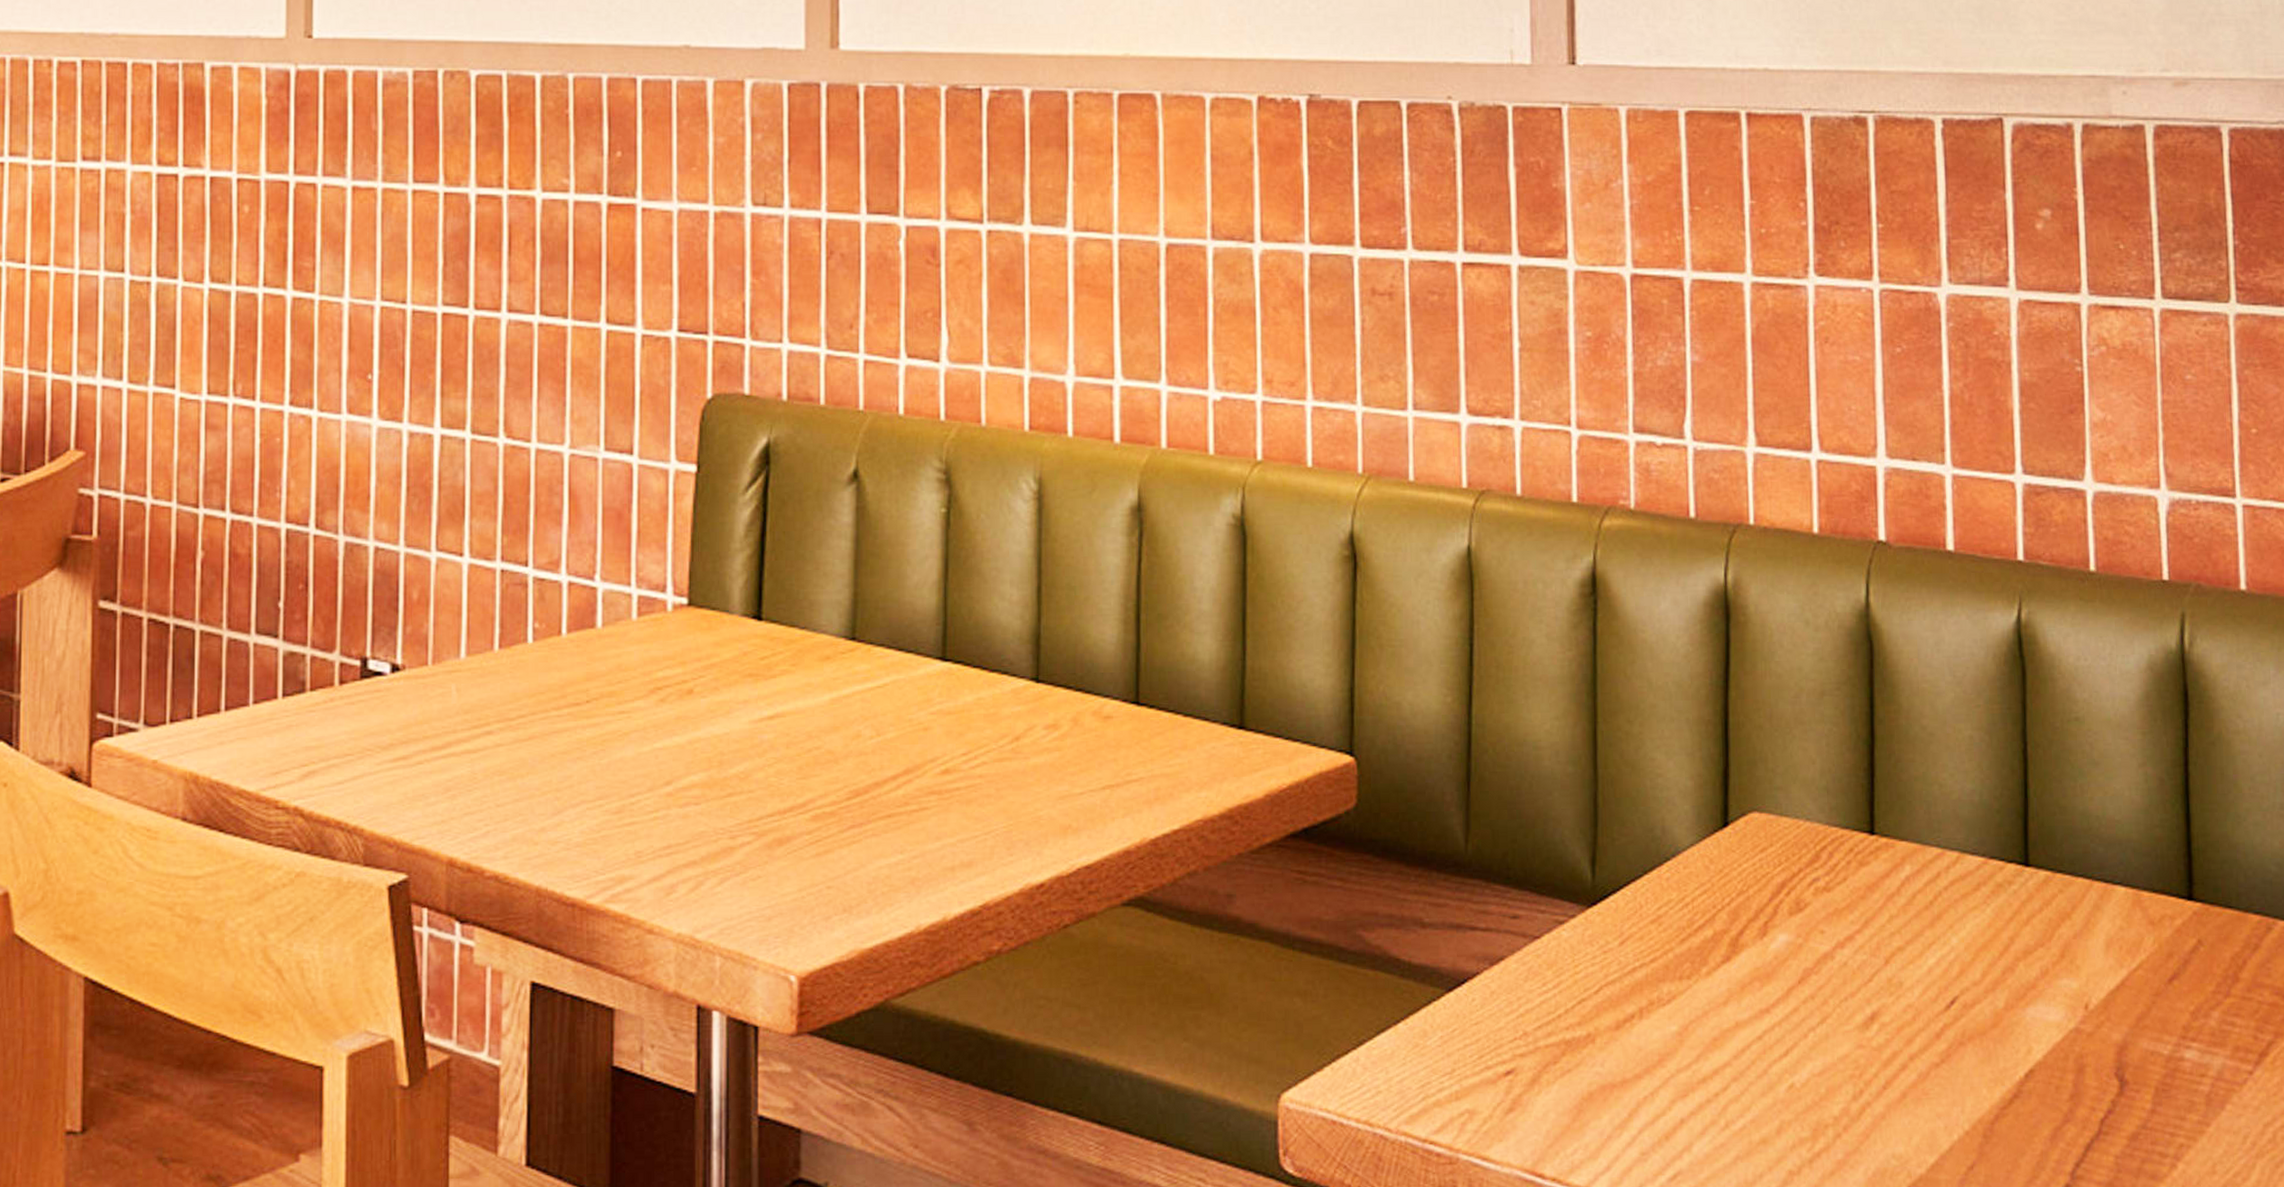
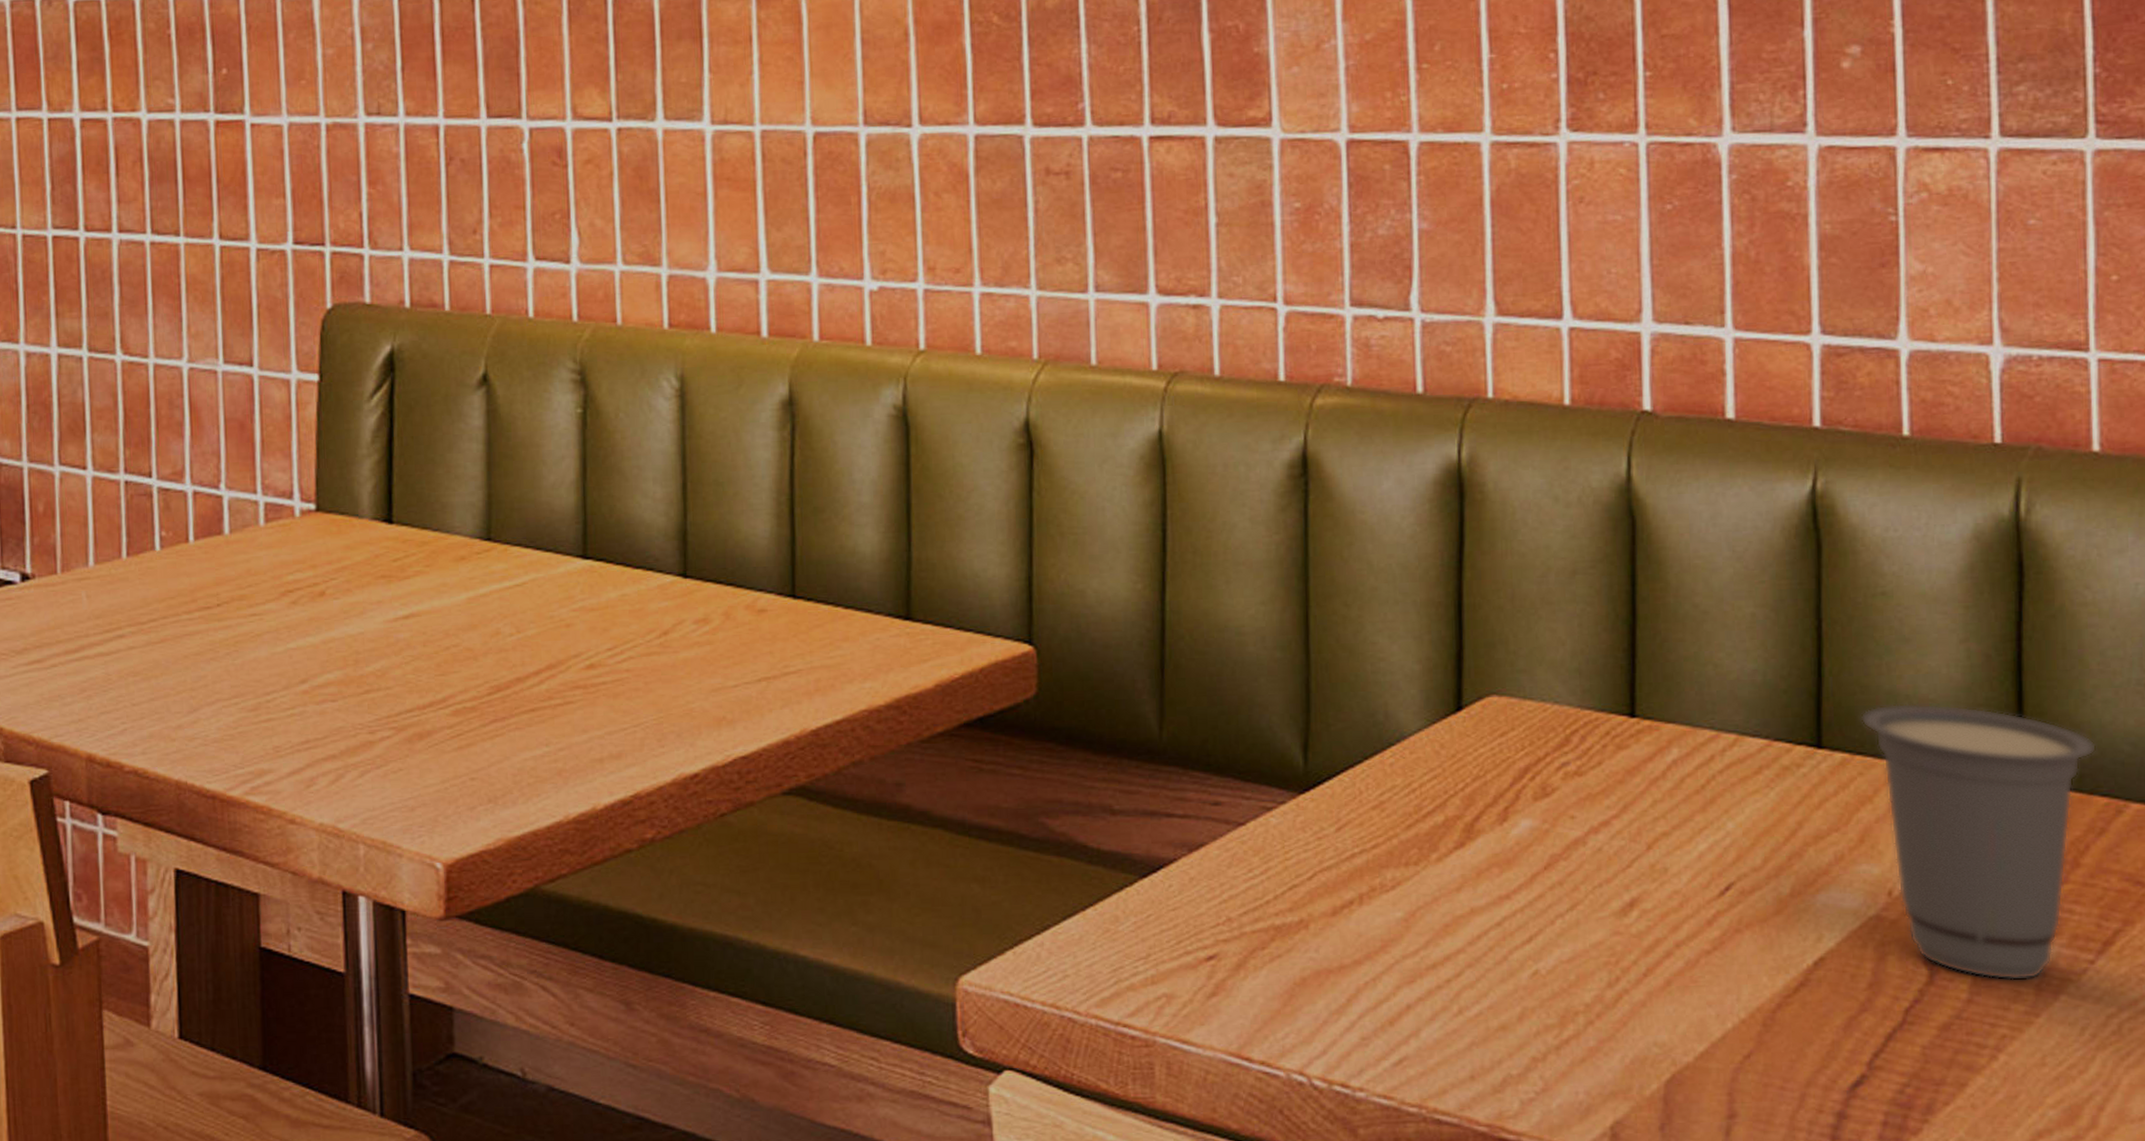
cup: none [2060,823,2250,1091] -> present [1860,703,2097,981]

